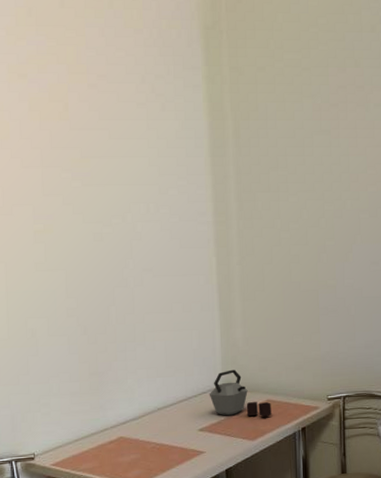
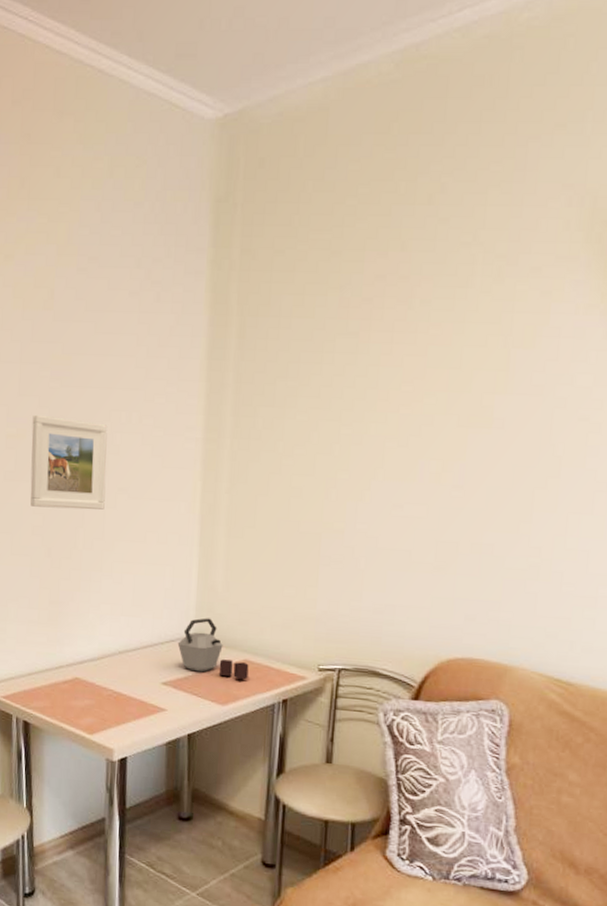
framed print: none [58,211,133,292] -> present [30,414,108,510]

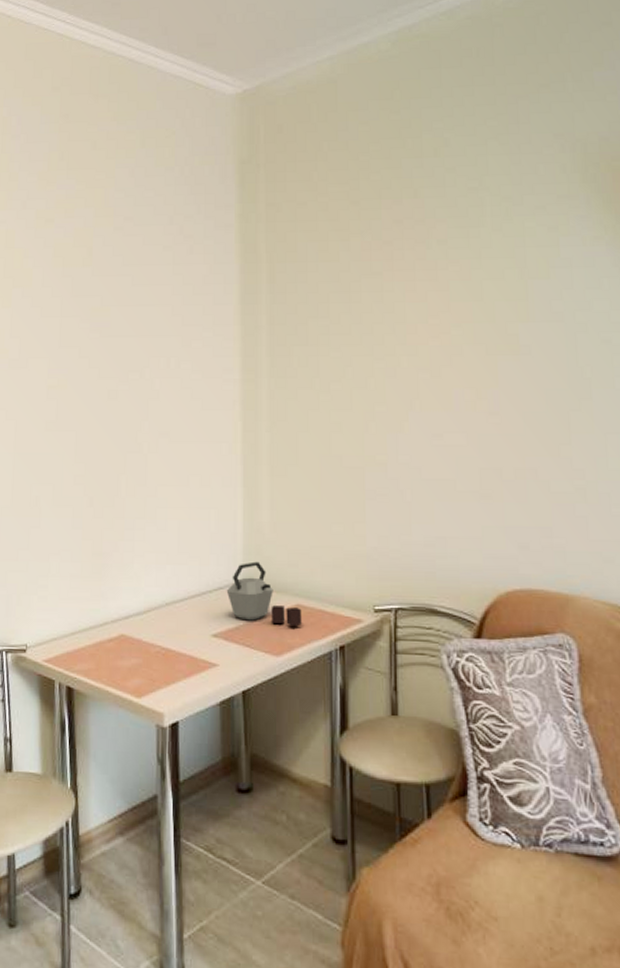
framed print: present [30,414,108,510] -> none [71,365,147,456]

